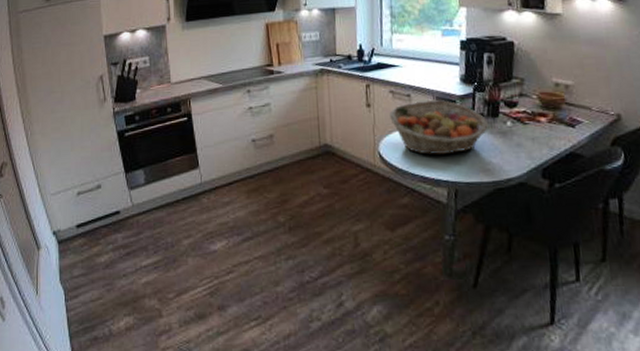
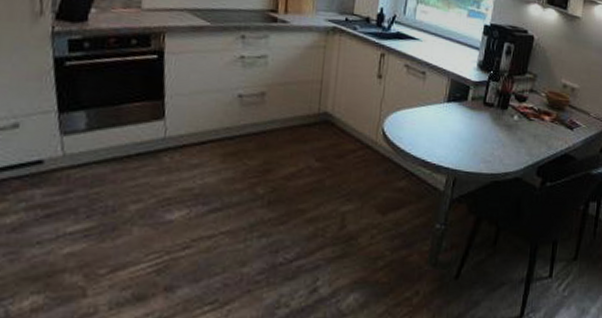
fruit basket: present [390,99,489,155] -> none [400,80,498,141]

